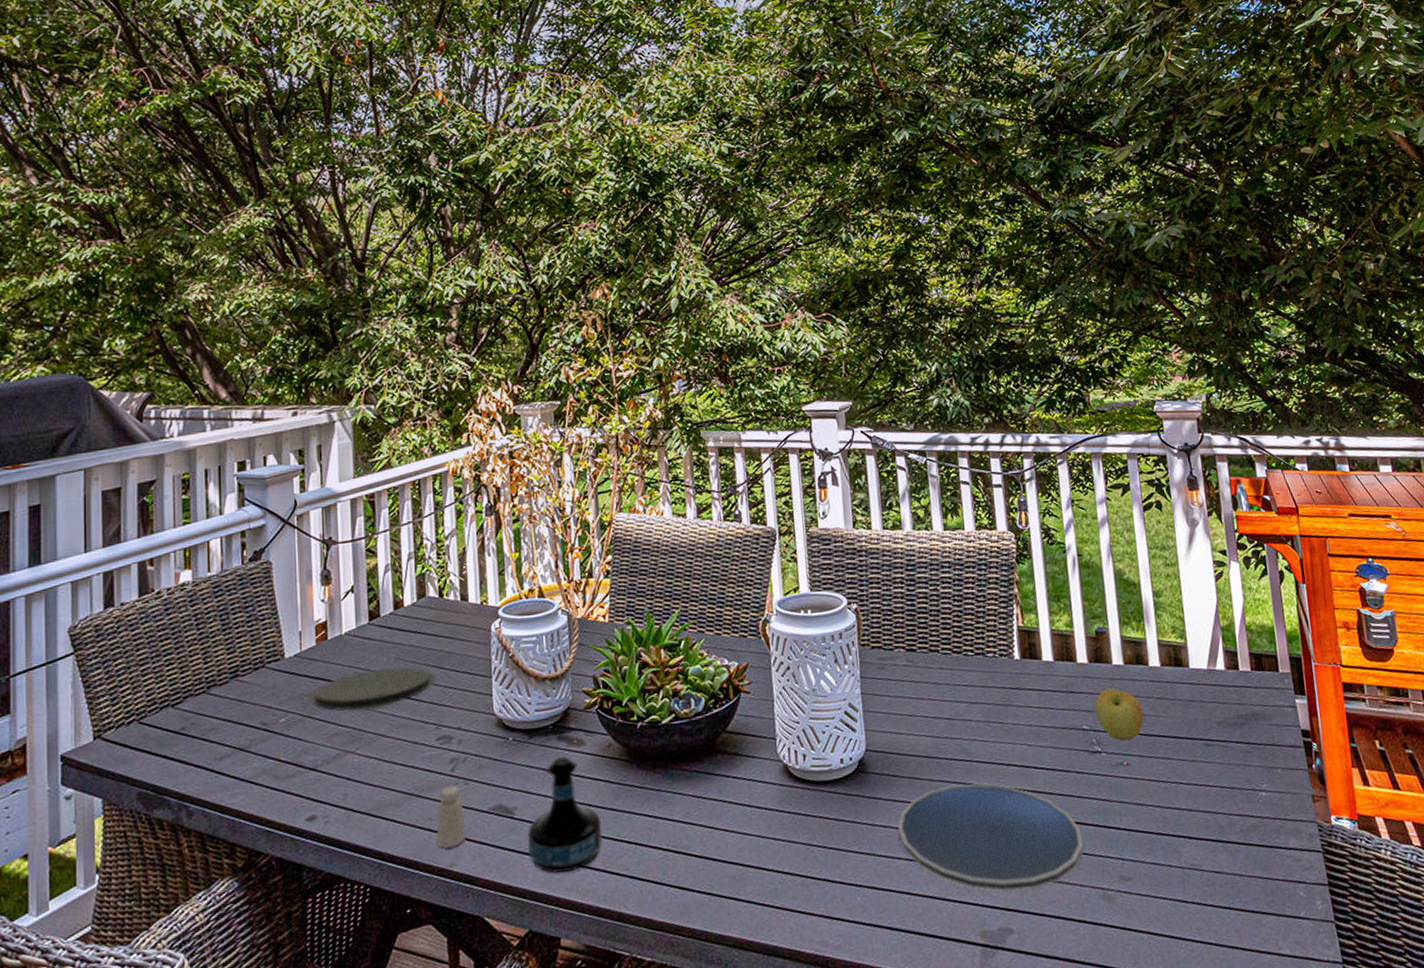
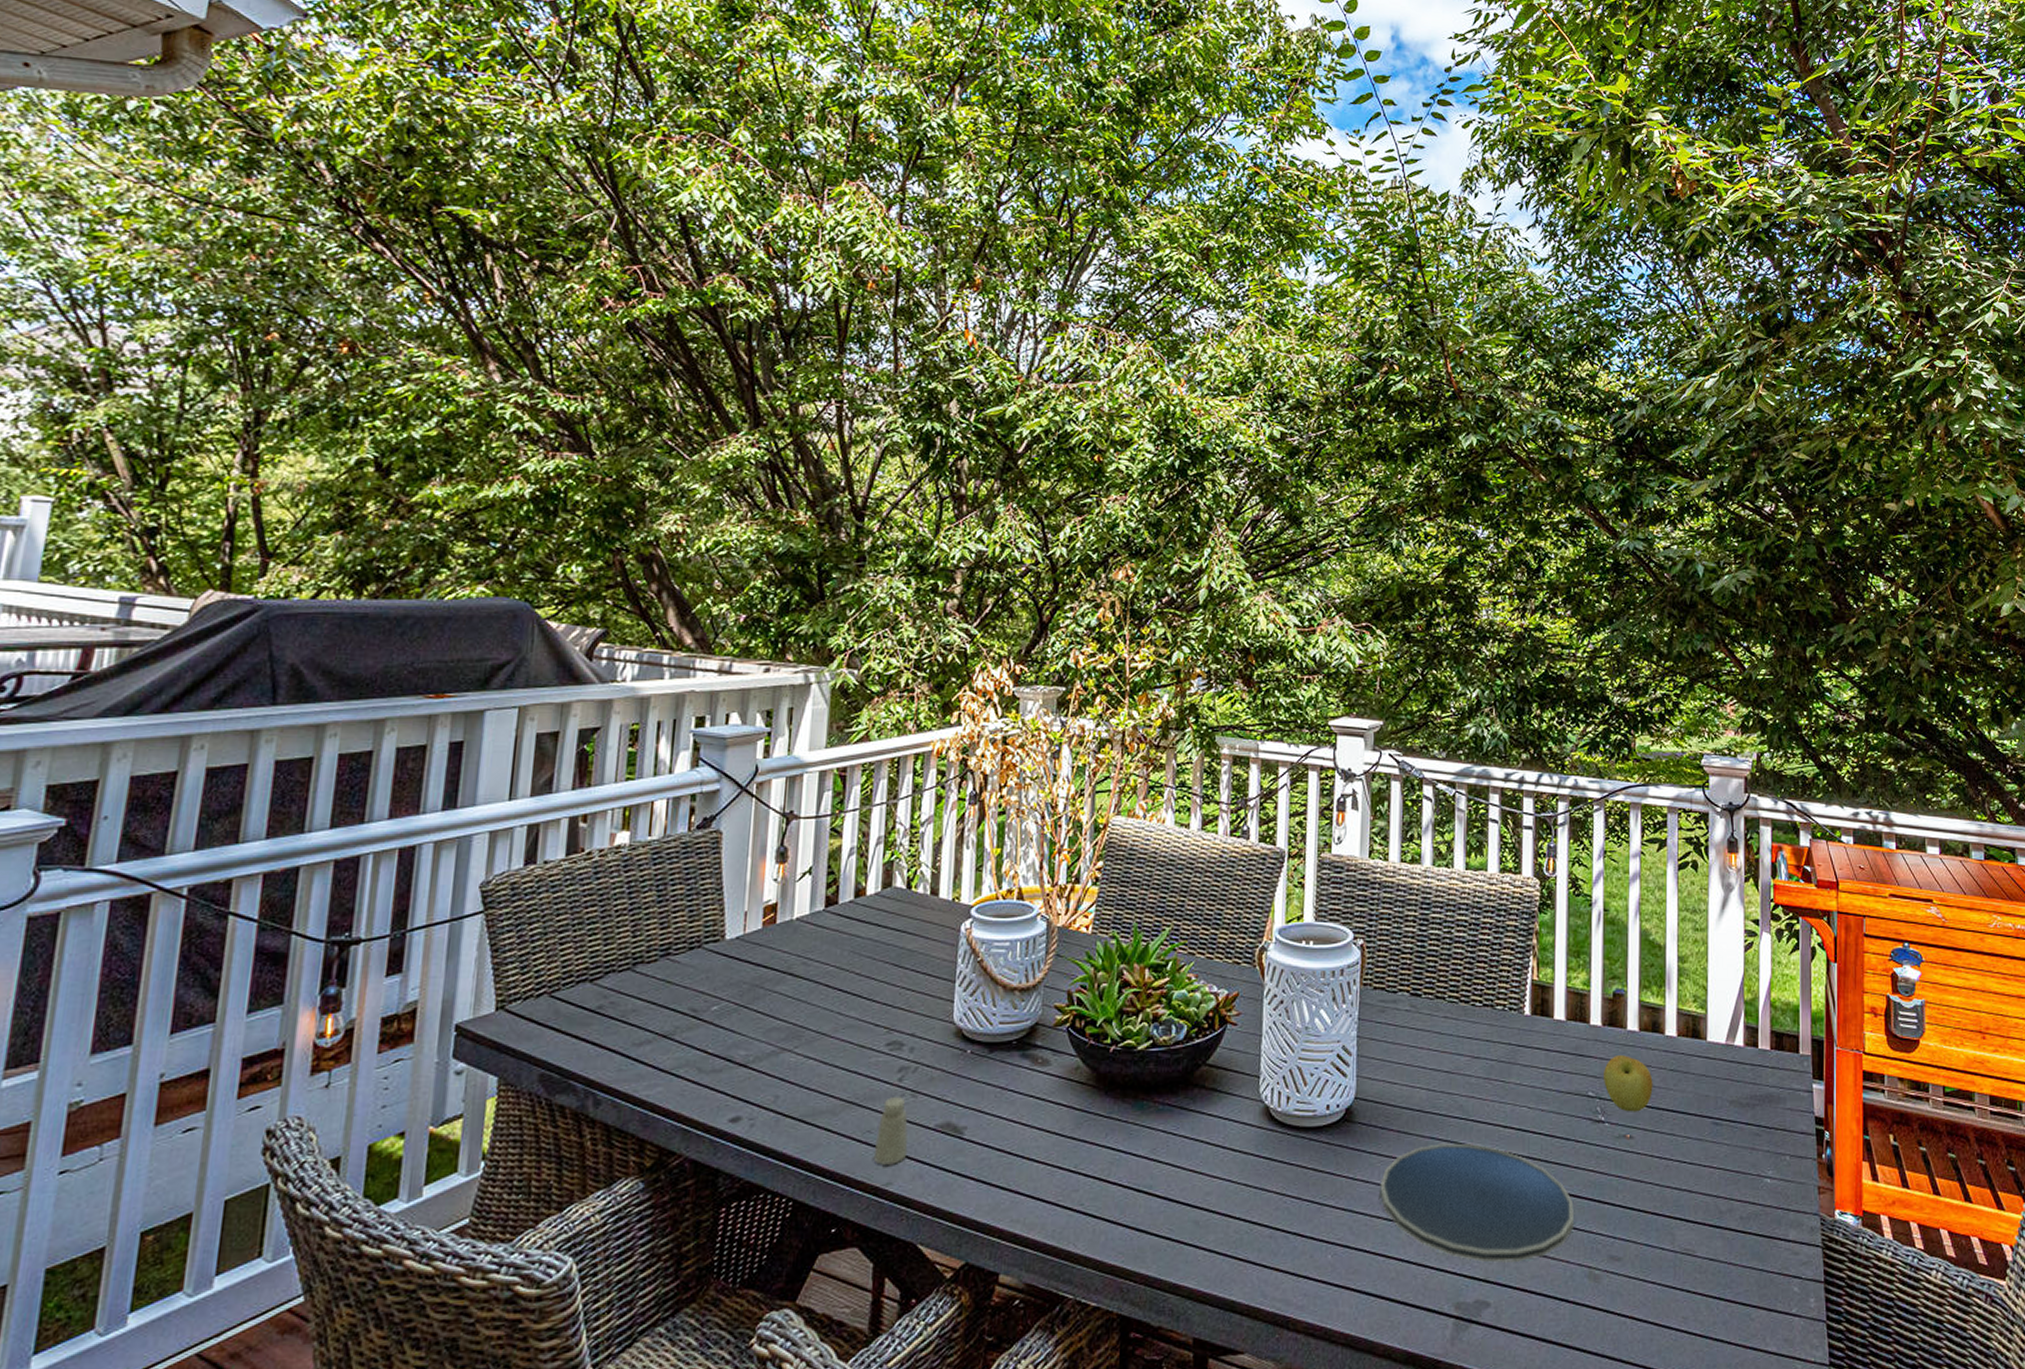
plate: present [308,667,437,712] -> none [746,962,894,1008]
tequila bottle: present [528,756,602,873] -> none [975,1075,1058,1202]

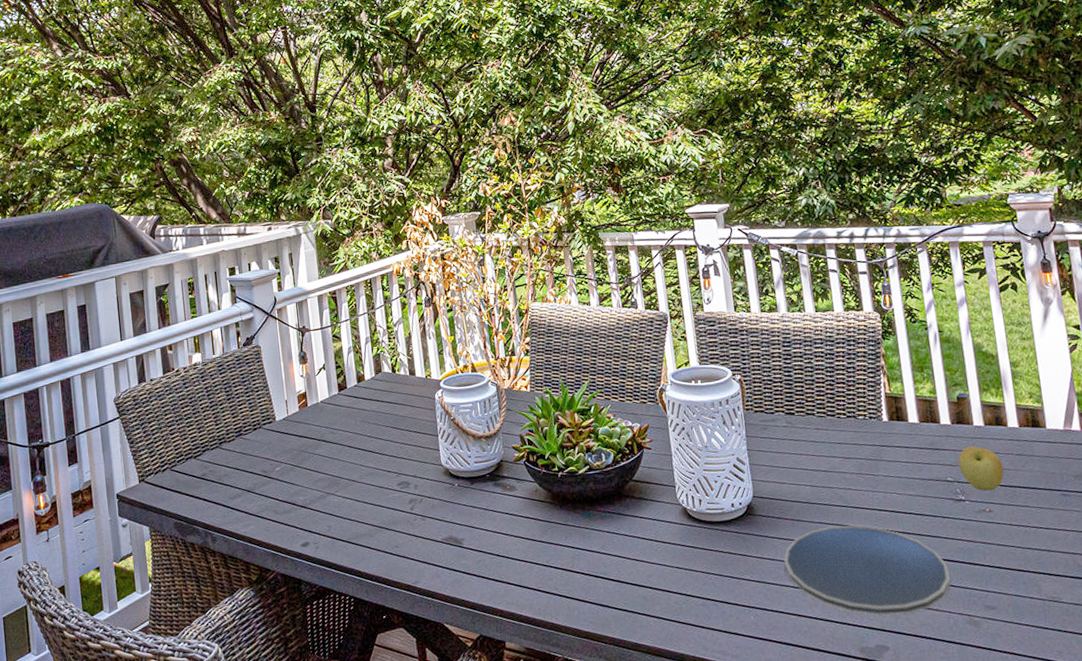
saltshaker: present [873,1095,909,1165] -> none [402,520,426,569]

